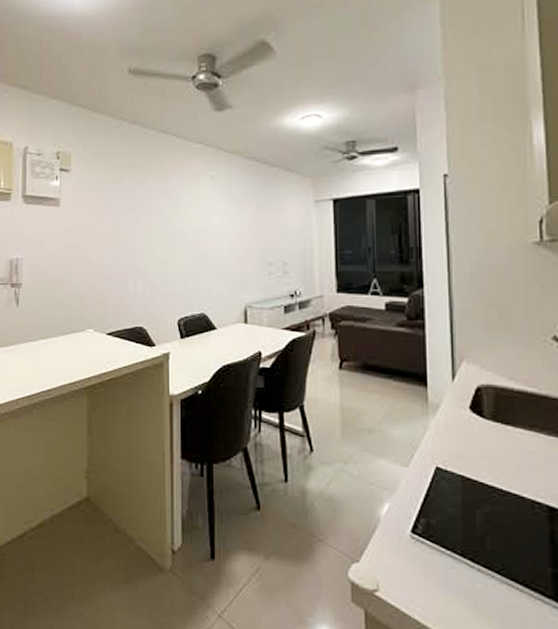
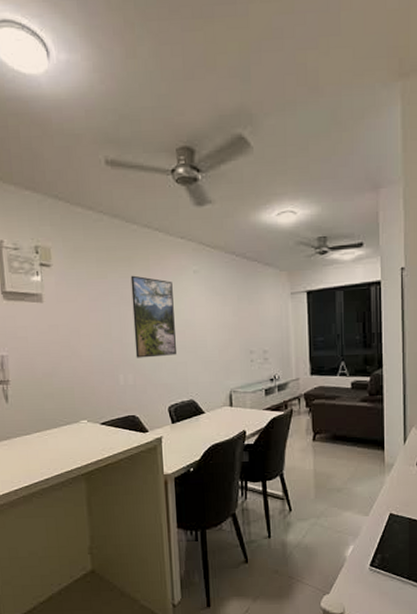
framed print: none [146,181,189,266] -> present [130,275,176,358]

